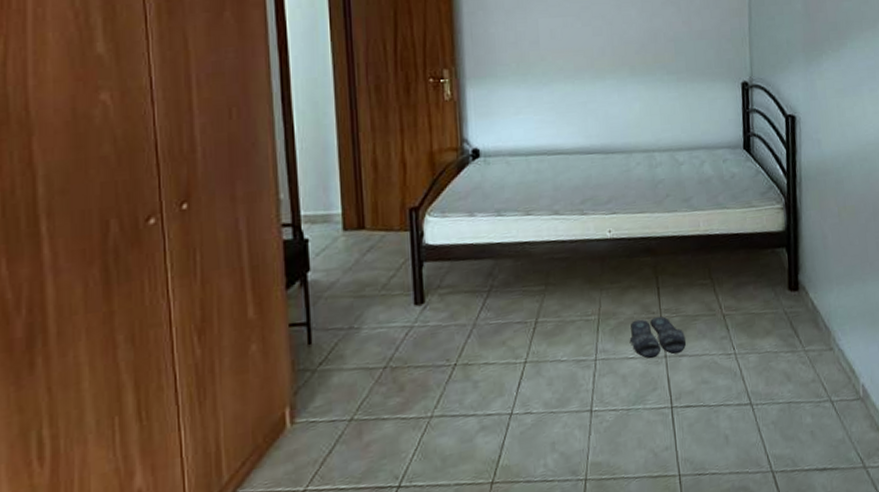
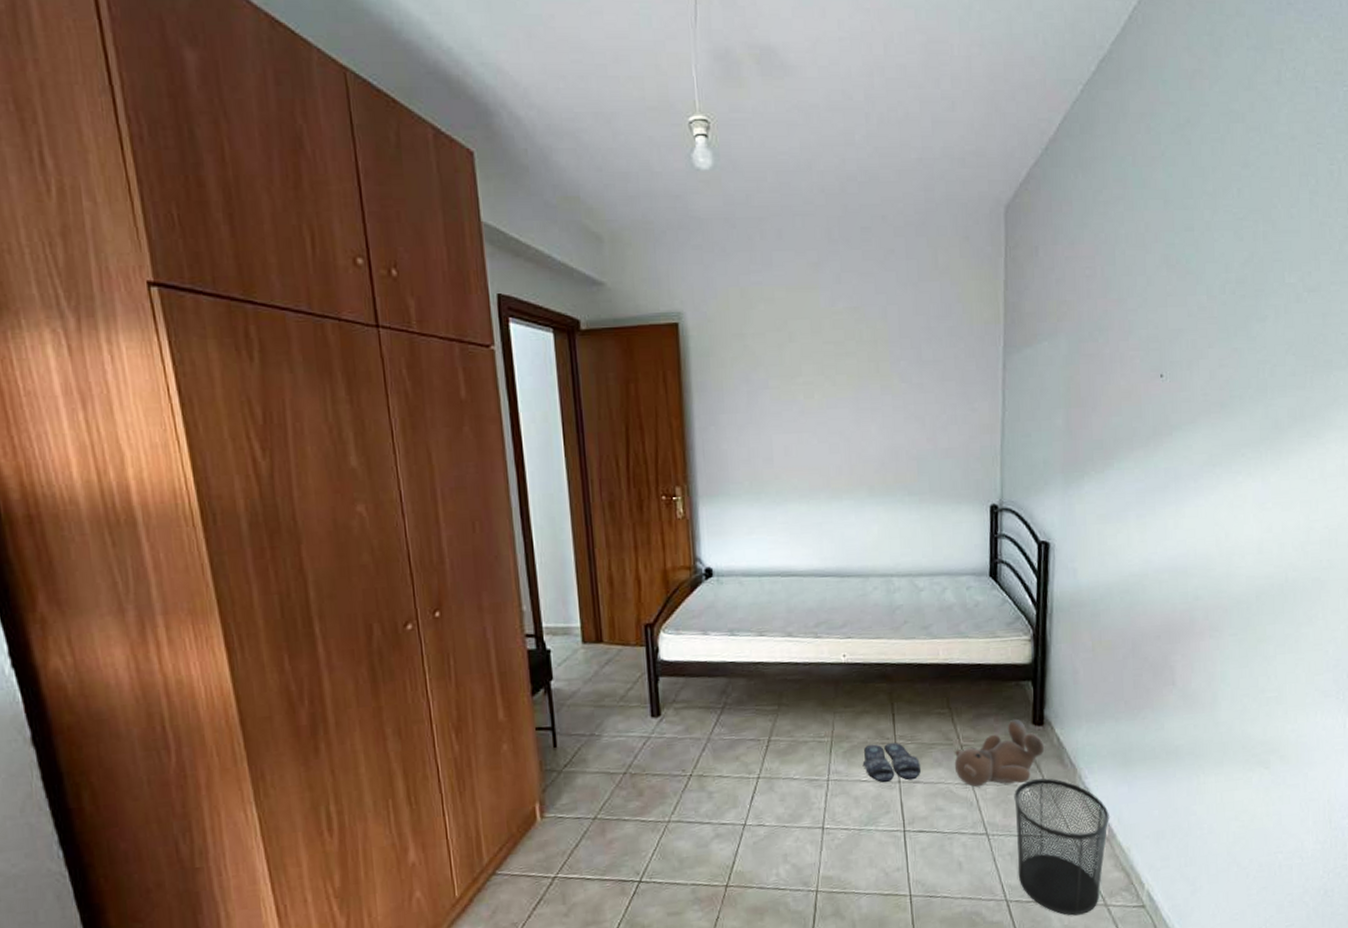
teddy bear: none [717,285,801,357] -> present [954,718,1045,788]
waste bin: none [774,342,863,482] -> present [1014,778,1109,916]

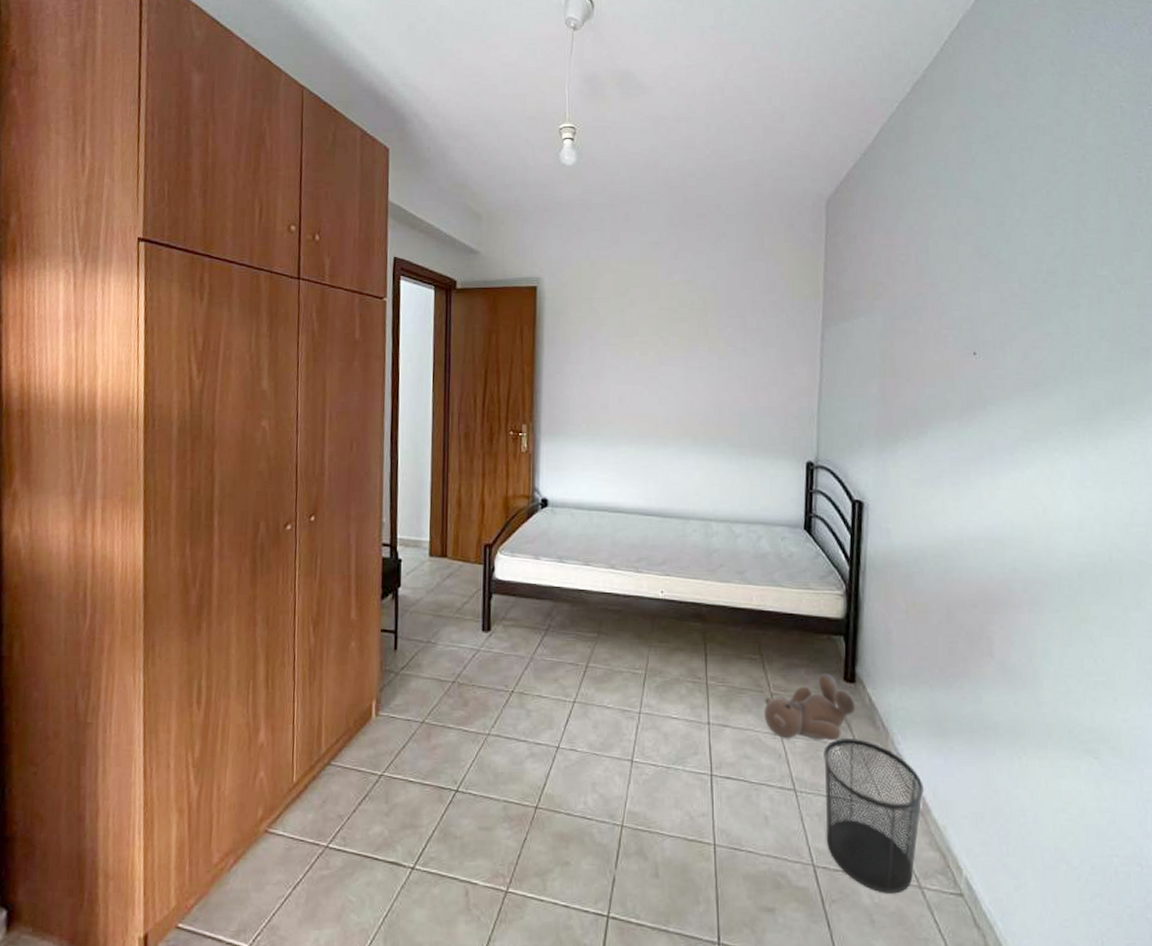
slippers: present [862,742,920,782] -> none [673,682,730,723]

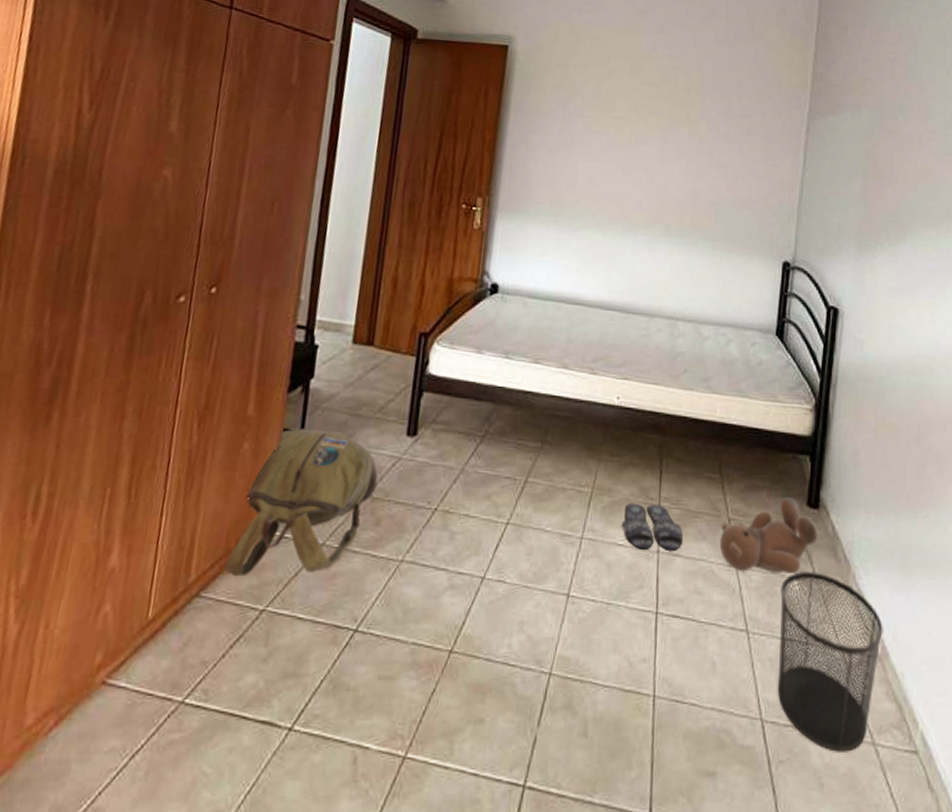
backpack: none [347,628,462,749] -> present [224,428,378,577]
slippers: none [673,682,730,723] -> present [621,502,683,552]

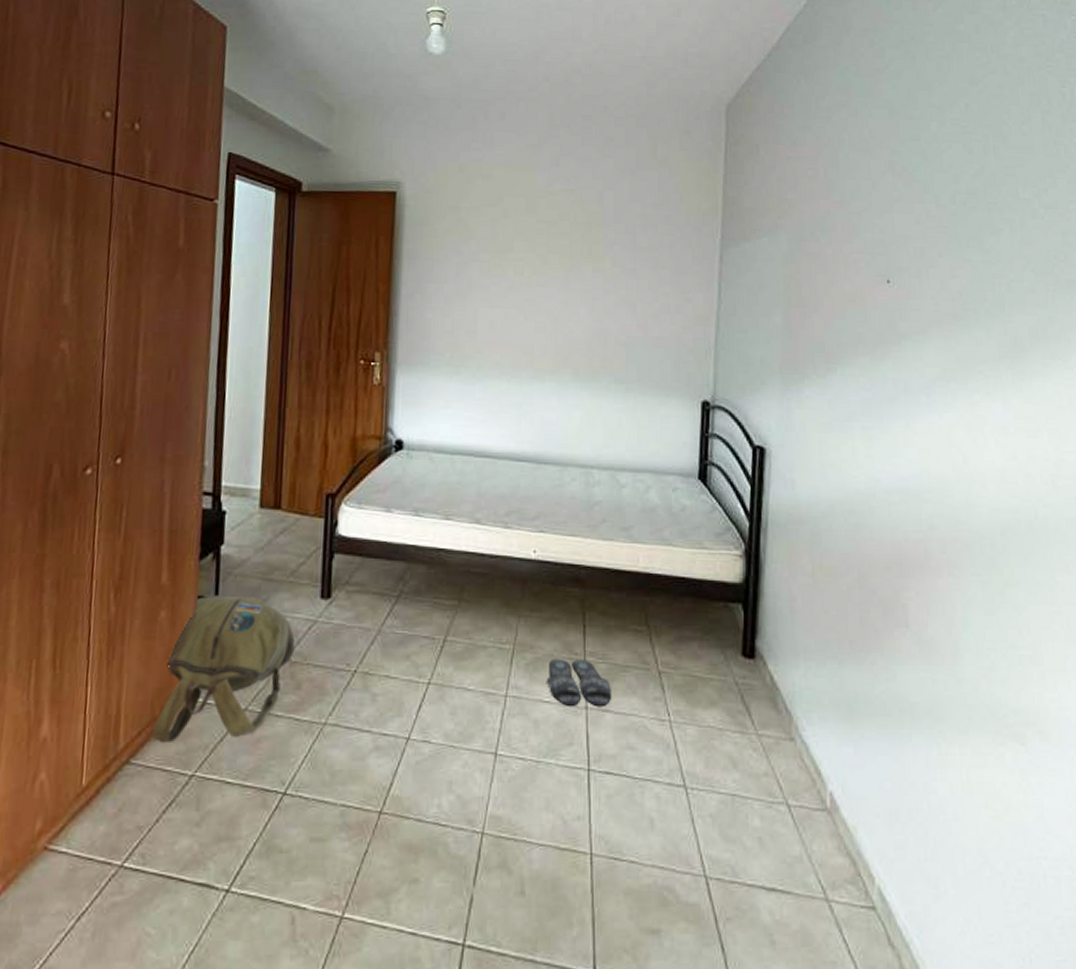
teddy bear: present [719,496,818,575] -> none [650,647,756,728]
waste bin: present [777,572,883,752] -> none [718,724,832,909]

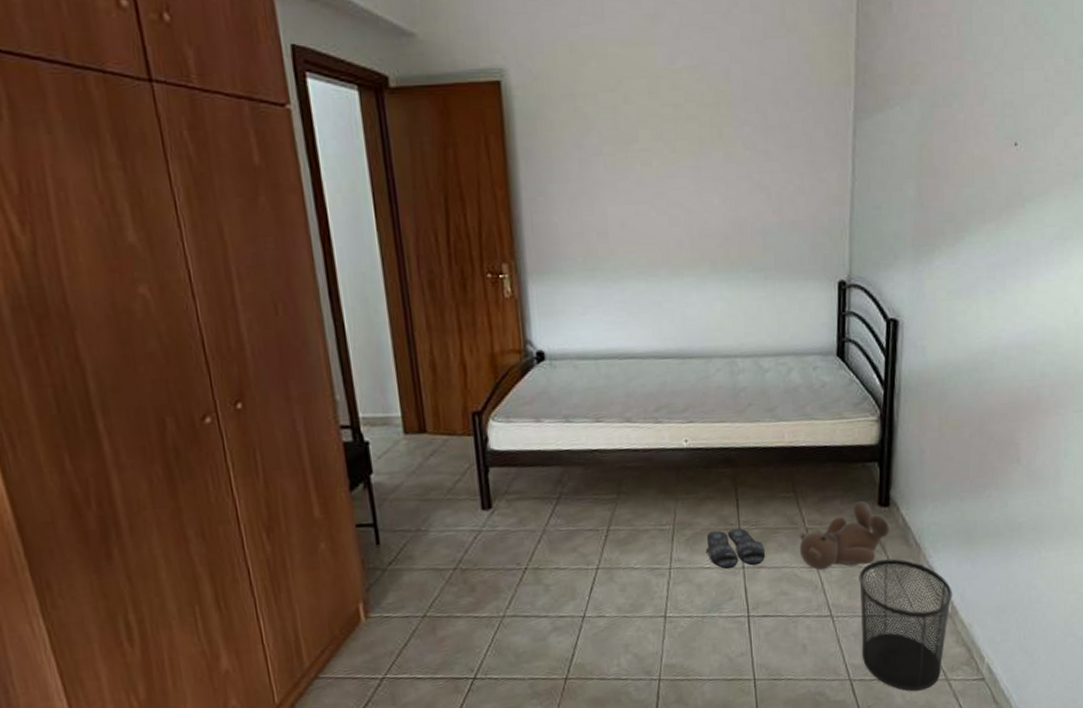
backpack: present [151,595,295,744] -> none [334,517,464,657]
teddy bear: none [650,647,756,728] -> present [799,500,890,571]
waste bin: none [718,724,832,909] -> present [859,558,952,691]

